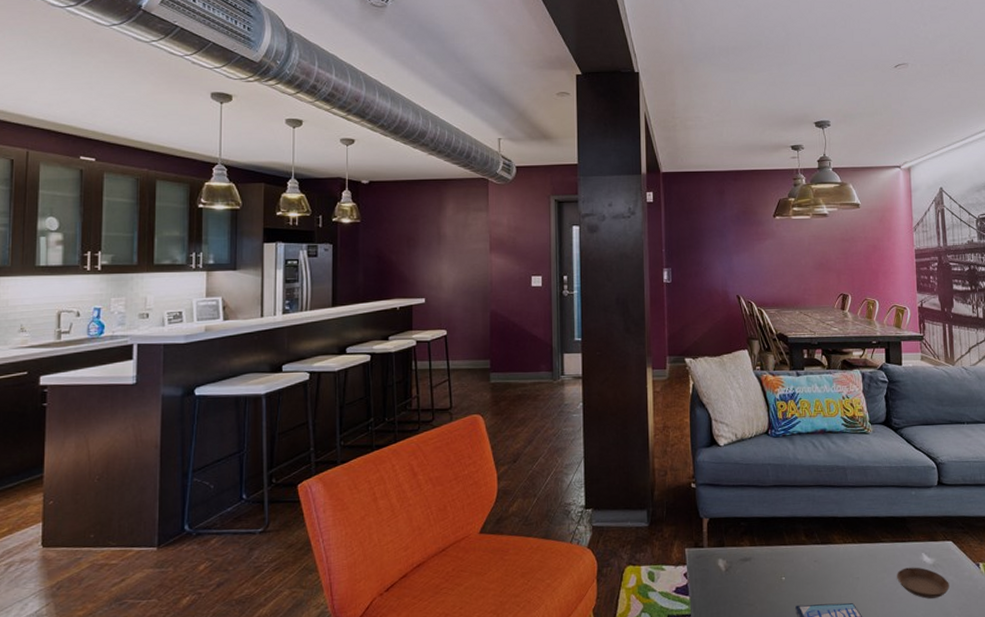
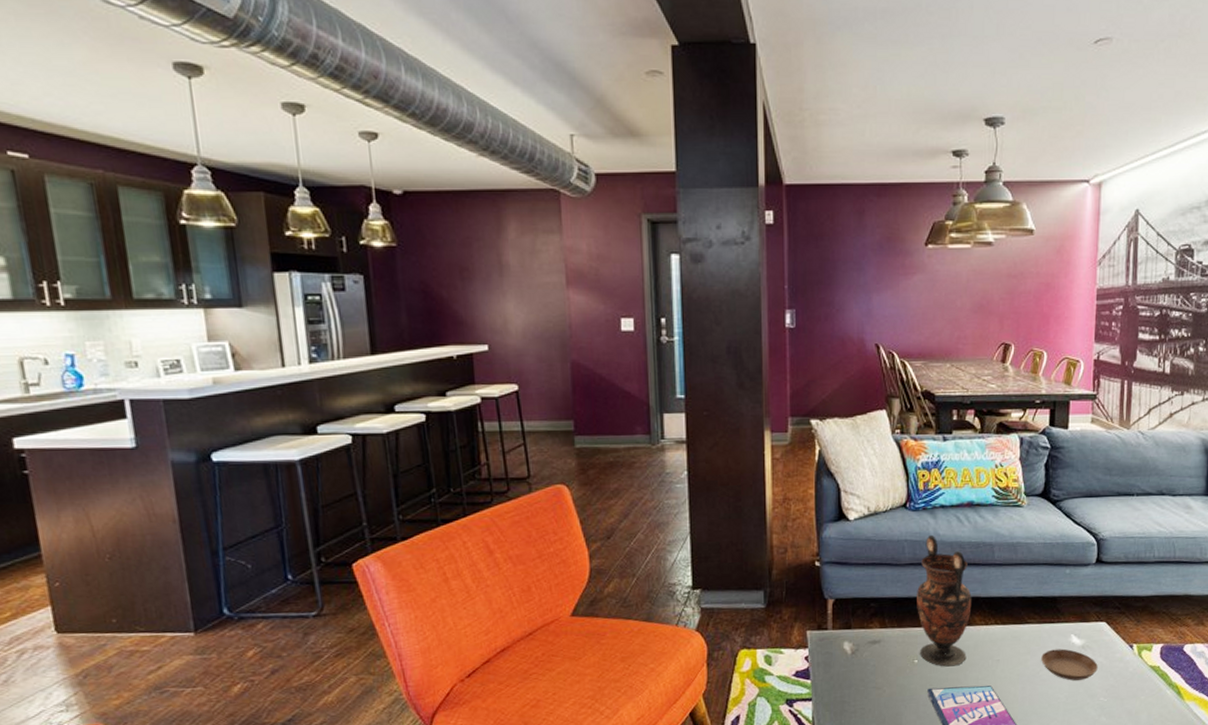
vase: none [781,460,831,584] -> present [917,536,972,667]

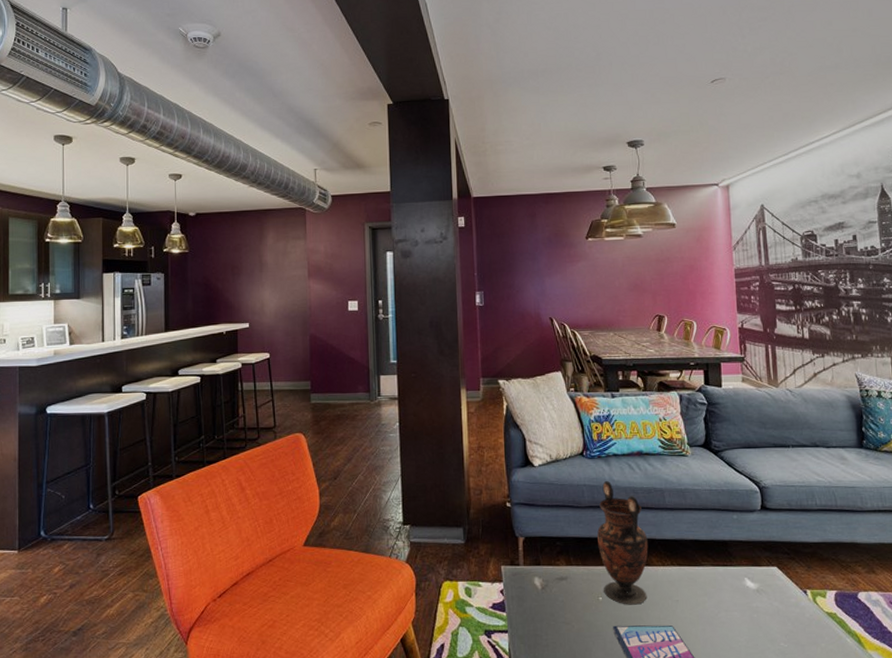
saucer: present [1041,648,1098,681] -> none [718,591,775,624]

